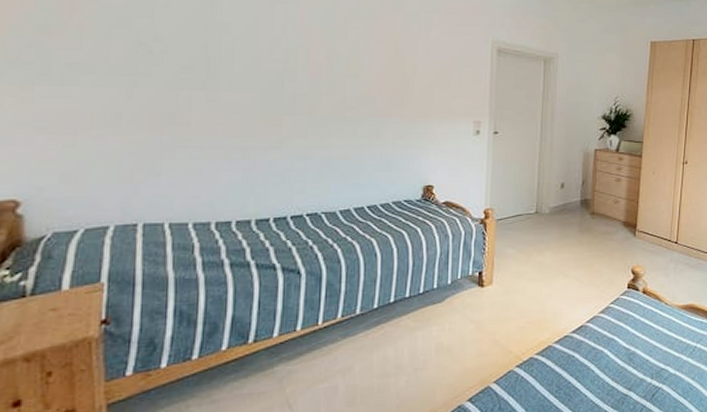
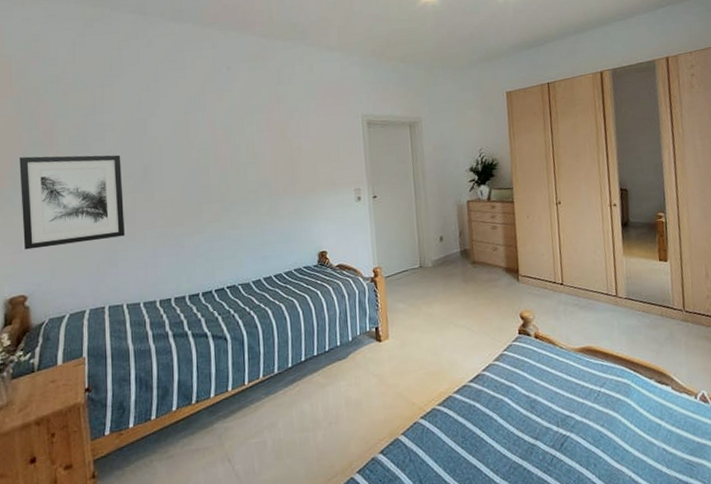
wall art: none [18,20,176,143] -> present [19,154,125,250]

